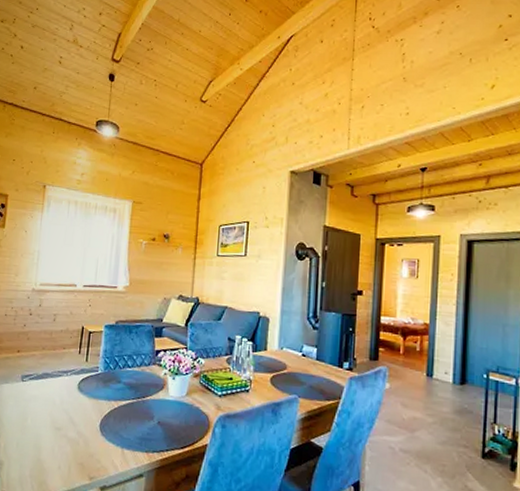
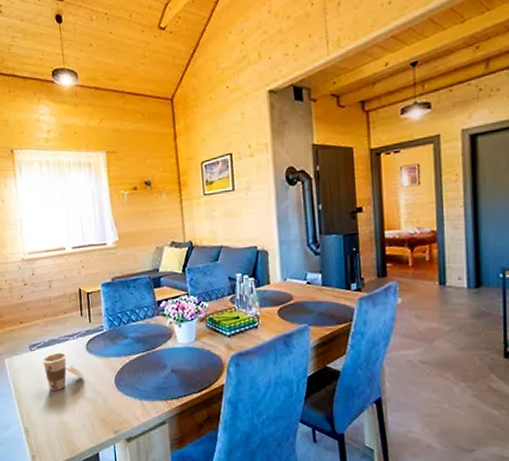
cup: none [31,386,71,427] -> present [41,352,85,391]

